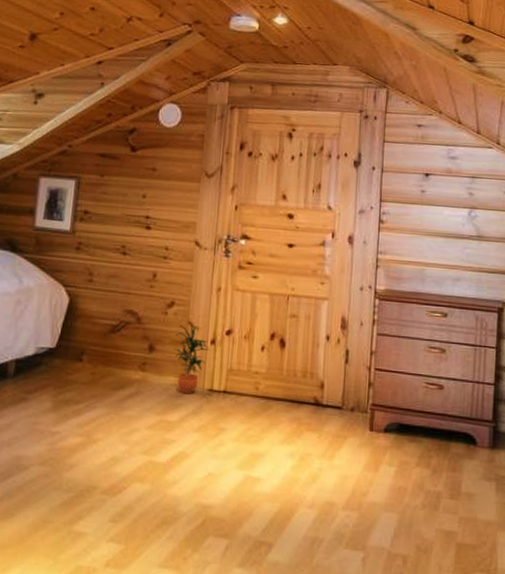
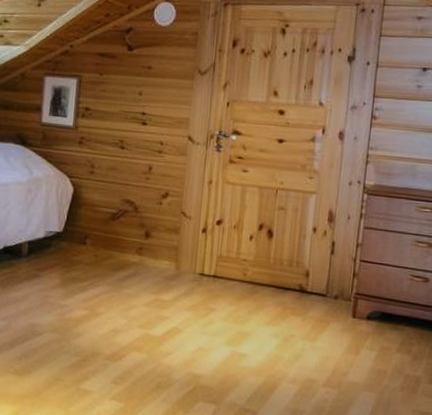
potted plant: present [173,325,210,393] -> none [168,214,201,276]

